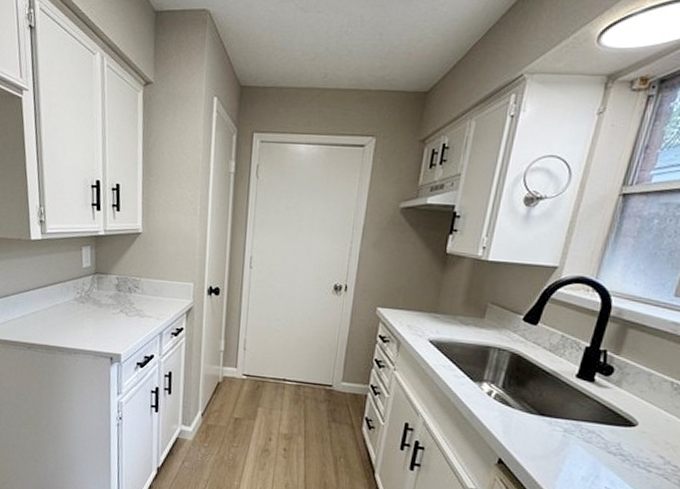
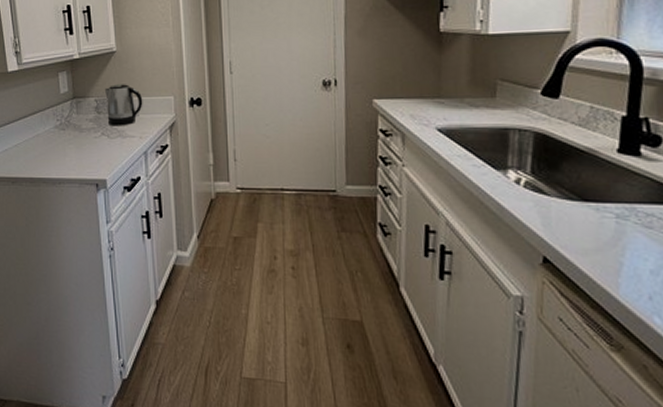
kettle: none [126,265,164,306] -> present [104,84,143,127]

